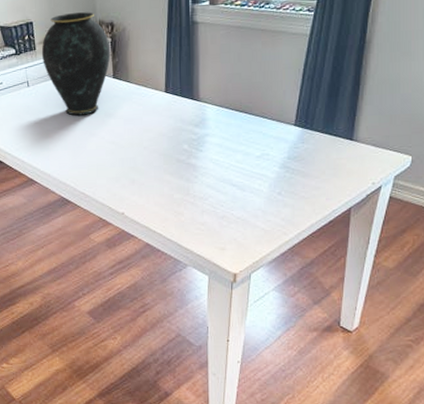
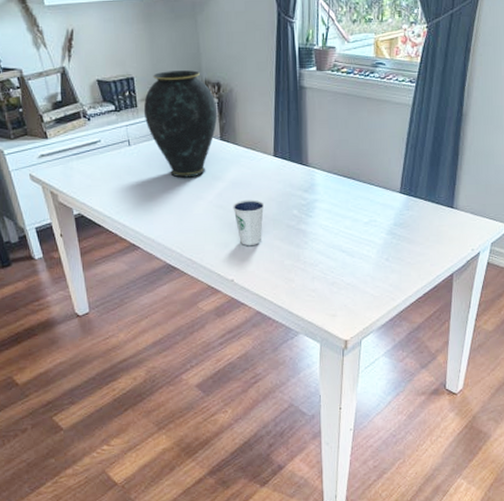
dixie cup: none [124,135,156,180] -> present [233,199,265,245]

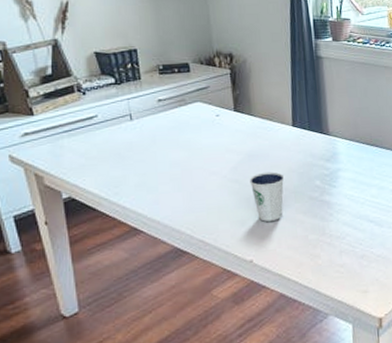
vase: present [143,70,218,178] -> none [147,42,231,153]

